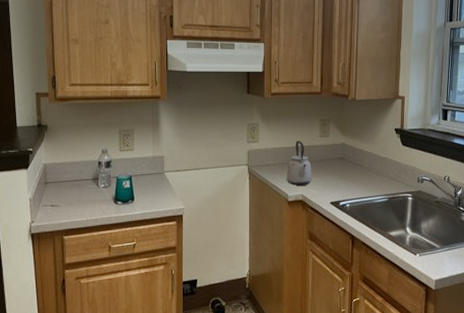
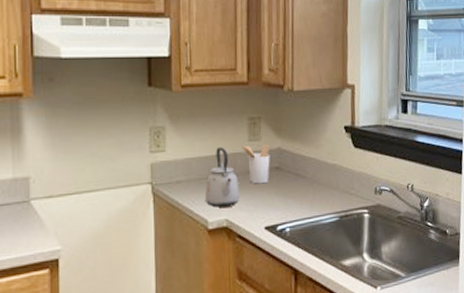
utensil holder: none [314,140,336,170] -> present [240,144,270,184]

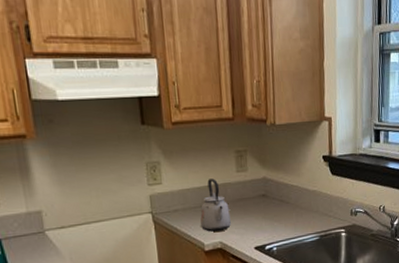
utensil holder: present [240,144,270,184] -> none [229,174,257,211]

